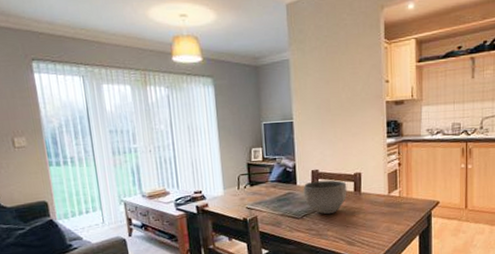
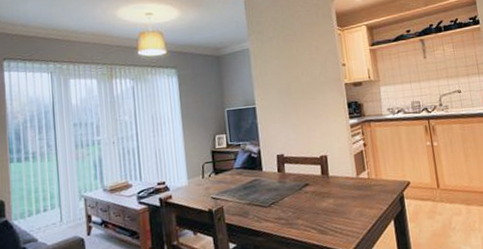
bowl: present [303,180,347,215] -> none [269,164,315,202]

